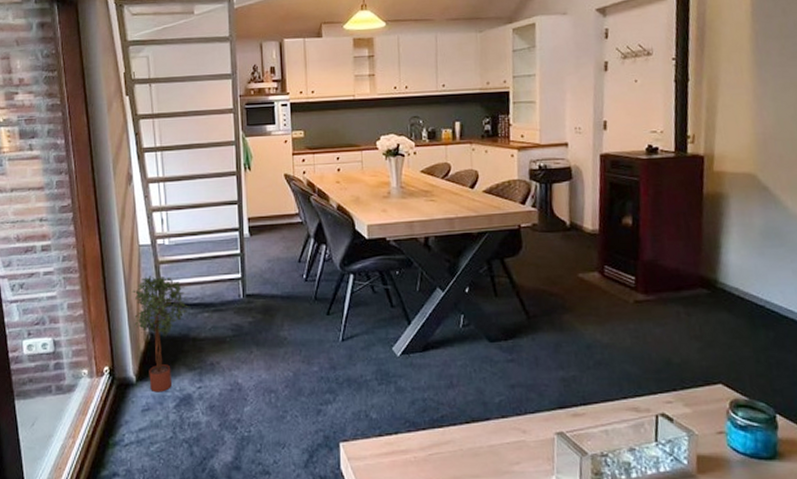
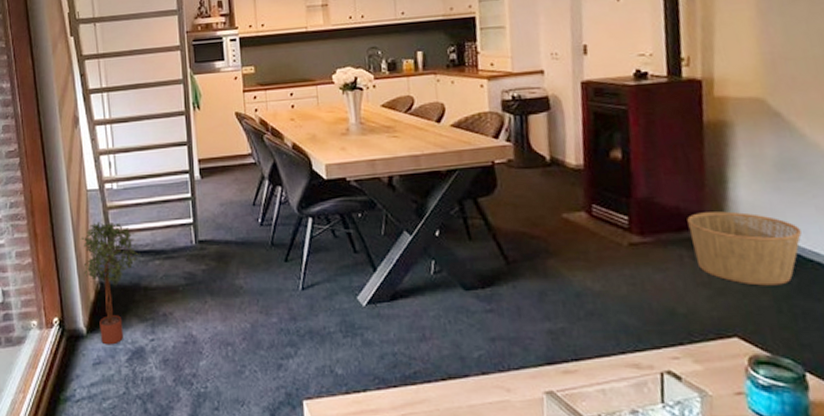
basket: none [685,273,780,339] -> present [687,211,802,286]

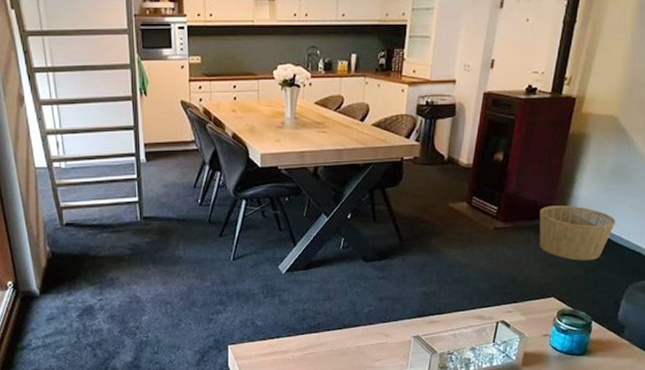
potted tree: present [81,222,140,345] -> none [31,198,89,304]

